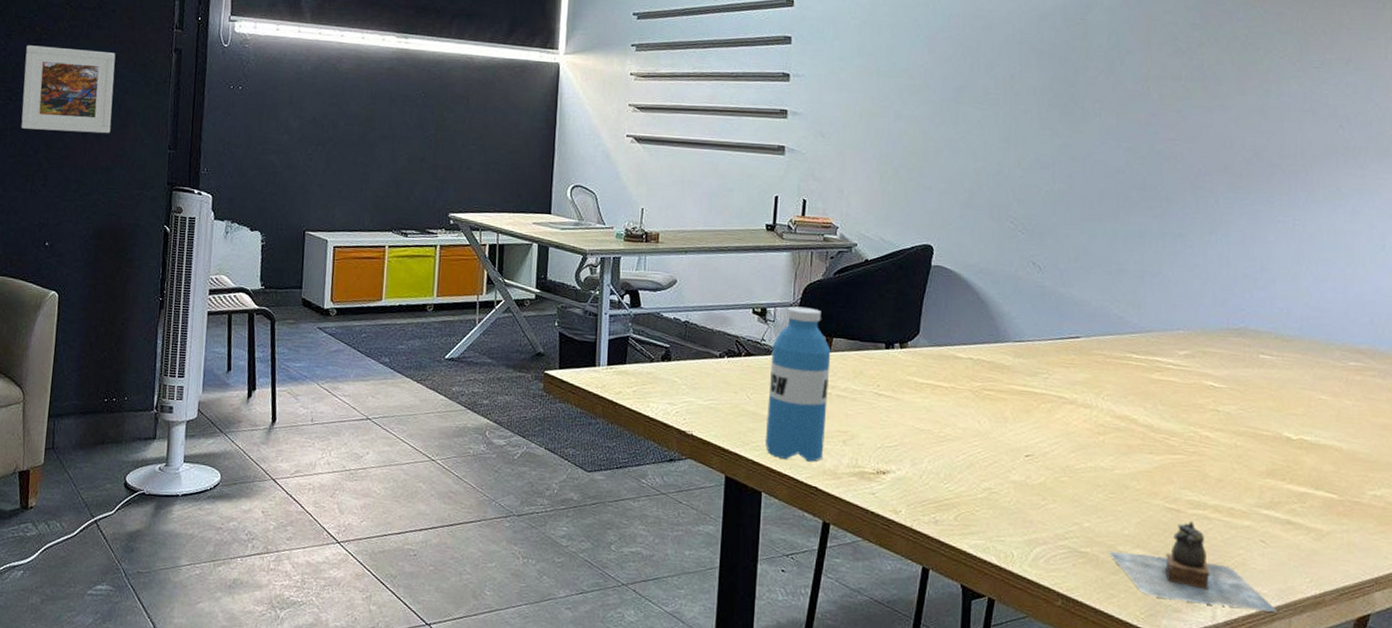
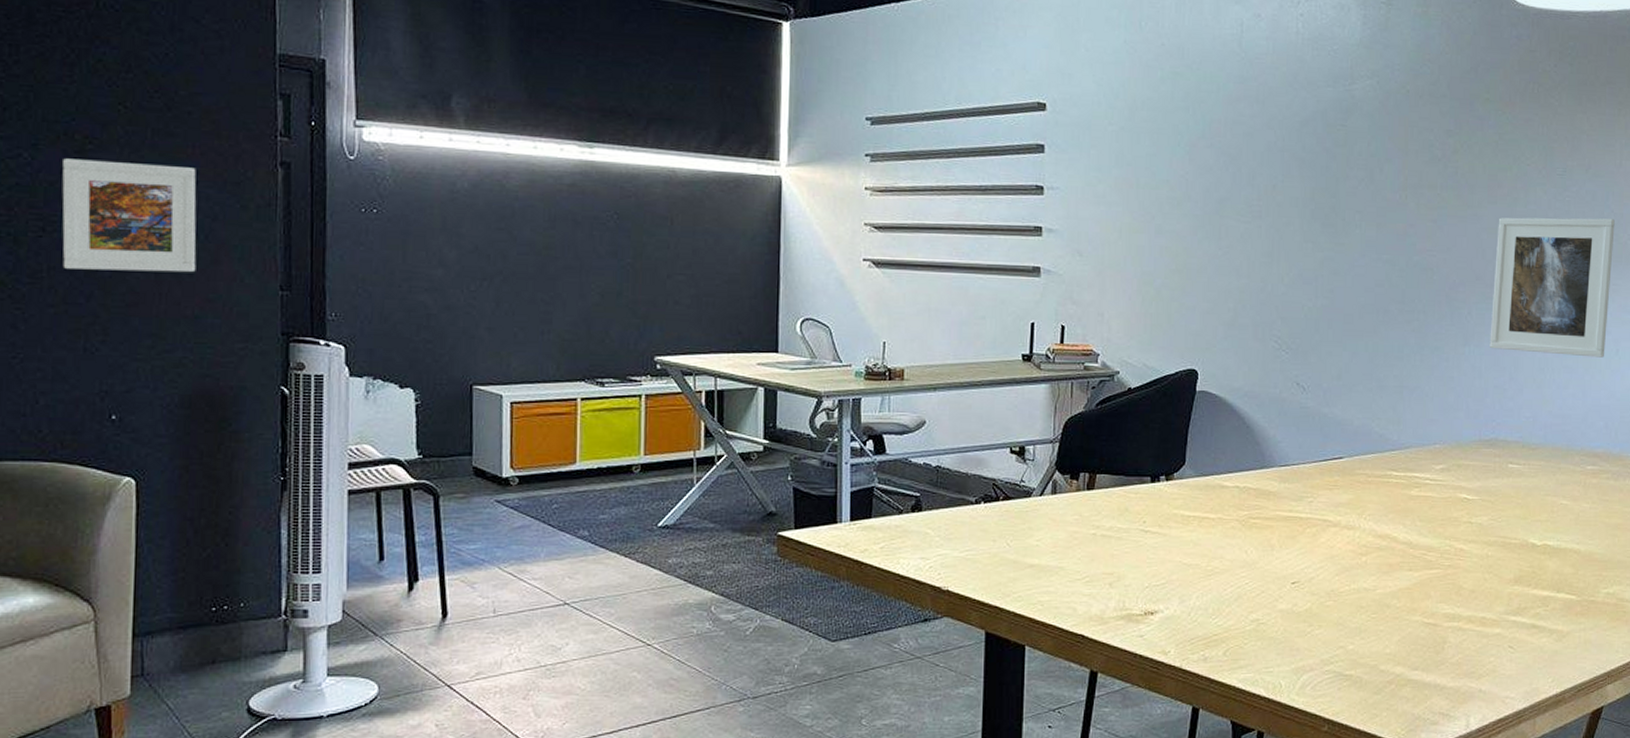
water bottle: present [766,306,831,462] -> none [1028,442,1095,609]
teapot: present [1108,522,1277,612] -> none [1371,635,1523,715]
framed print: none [1238,109,1380,252] -> present [1489,217,1615,358]

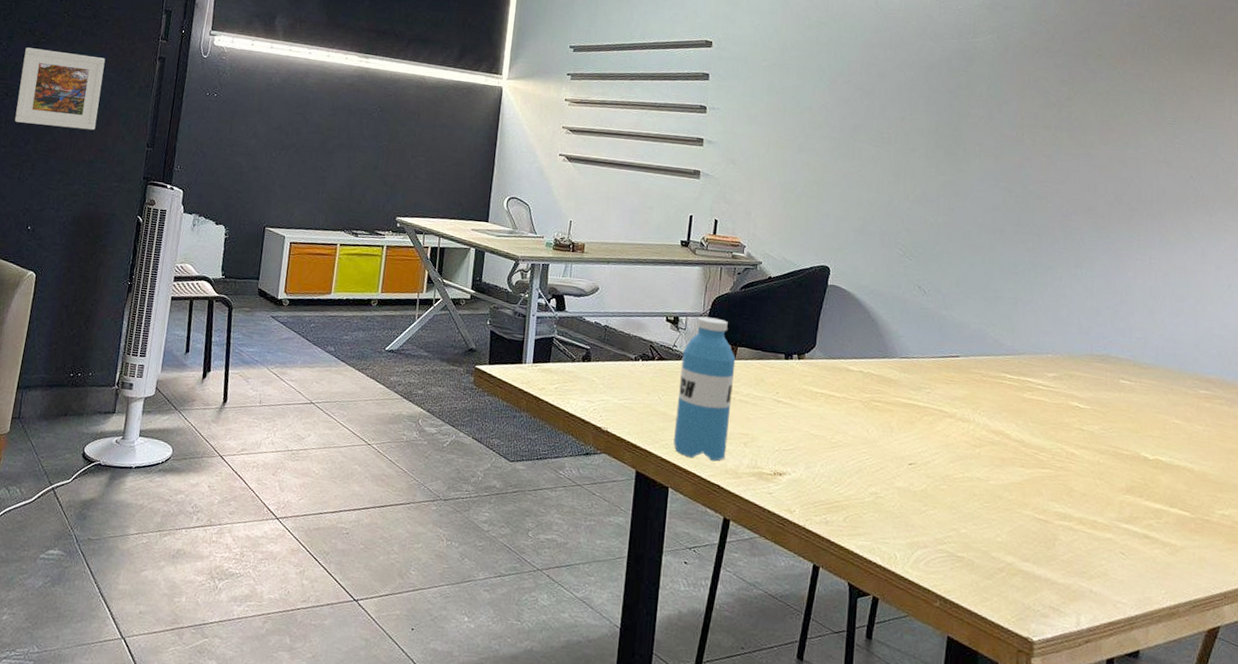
water bottle: none [1028,442,1095,609] -> present [674,316,736,461]
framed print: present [1489,217,1615,358] -> none [1101,158,1225,291]

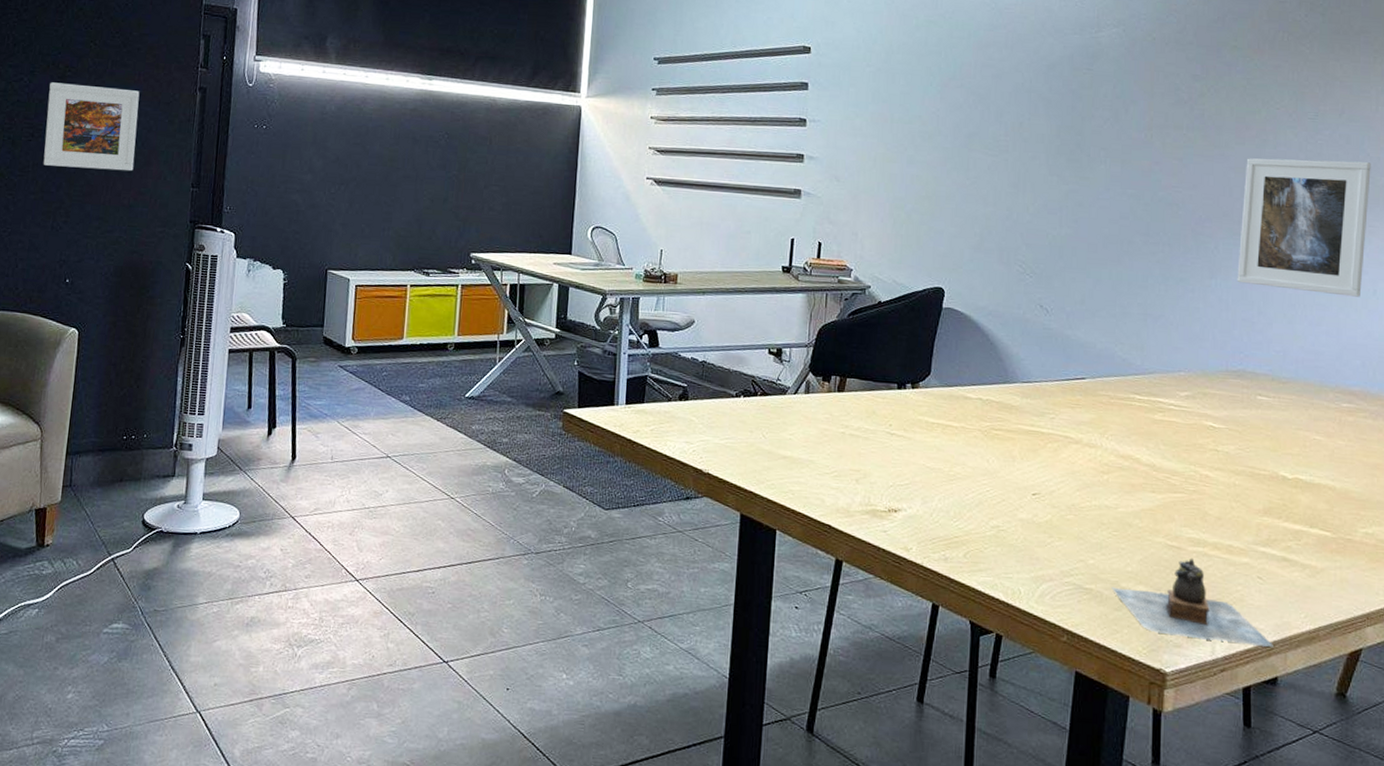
water bottle: present [674,316,736,461] -> none [780,347,845,500]
teapot: none [982,532,1135,621] -> present [1111,559,1273,647]
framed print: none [1101,158,1225,291] -> present [1237,158,1371,297]

